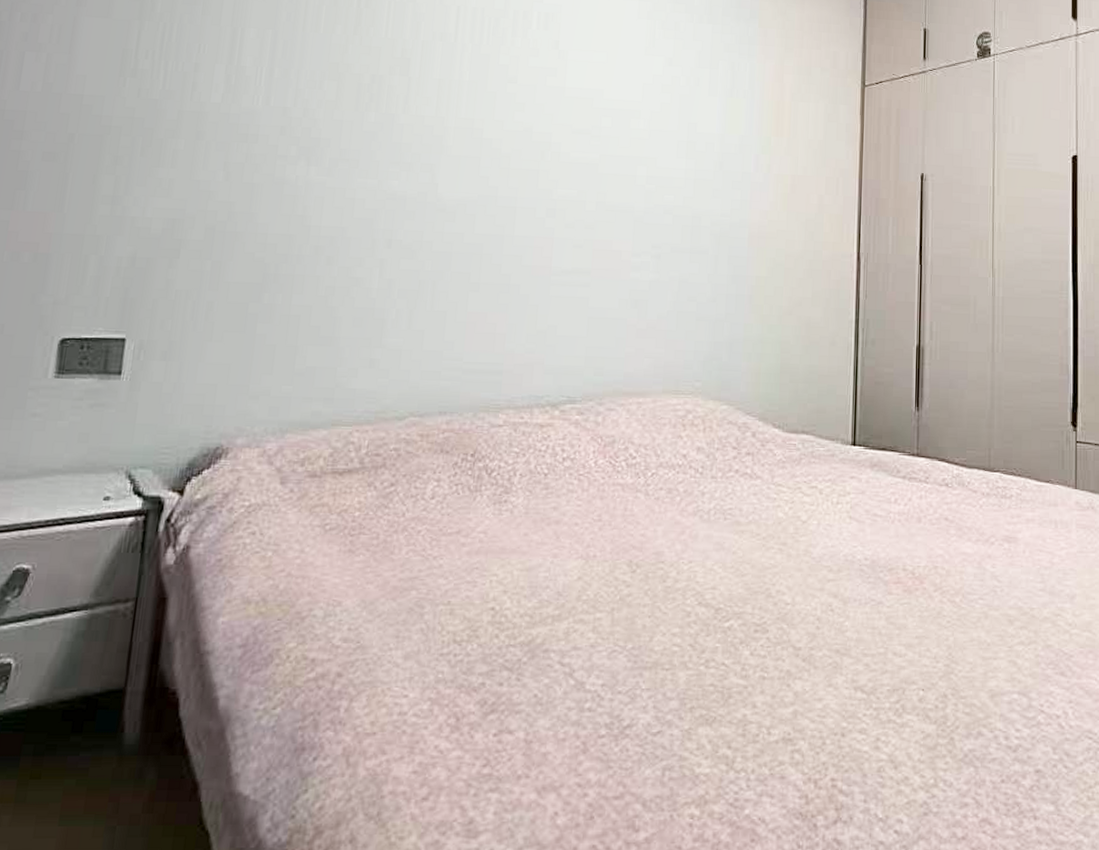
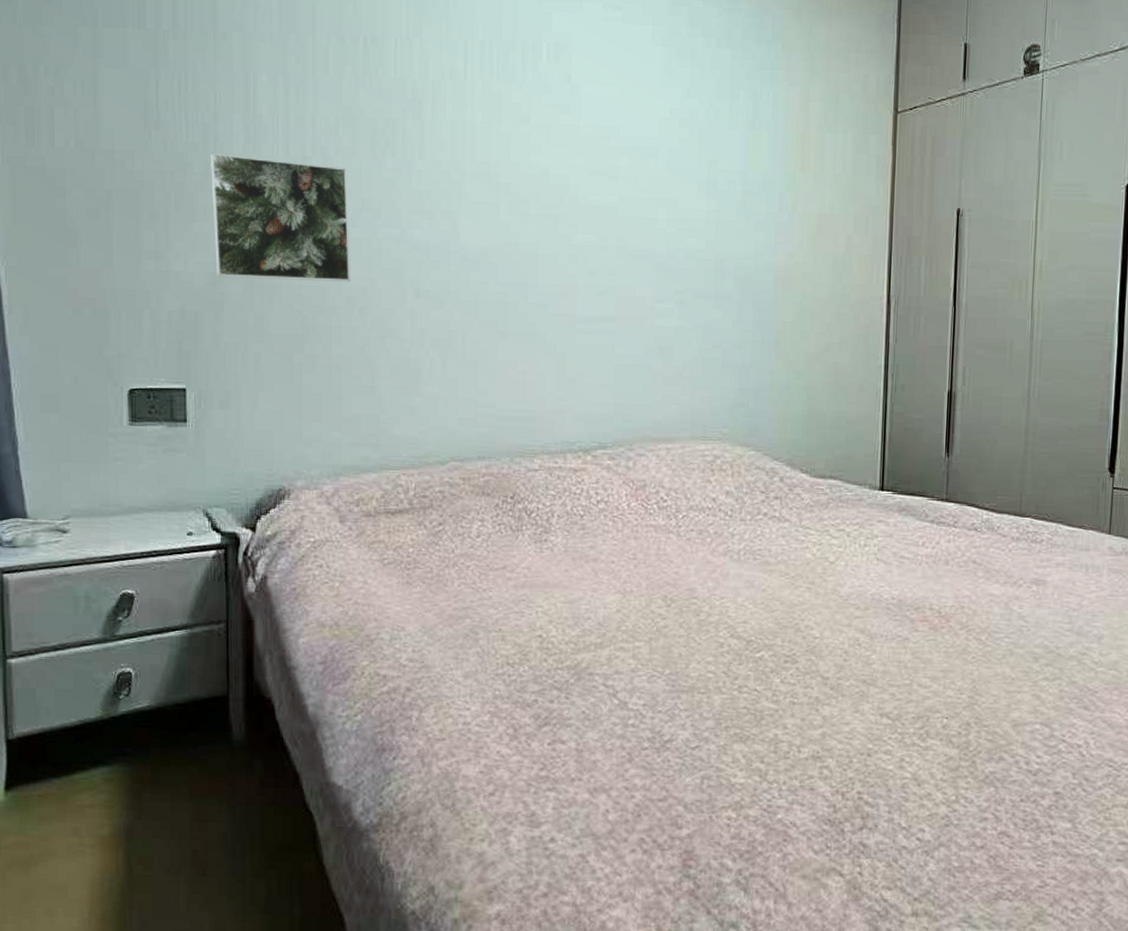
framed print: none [176,101,328,231] -> present [211,153,350,282]

